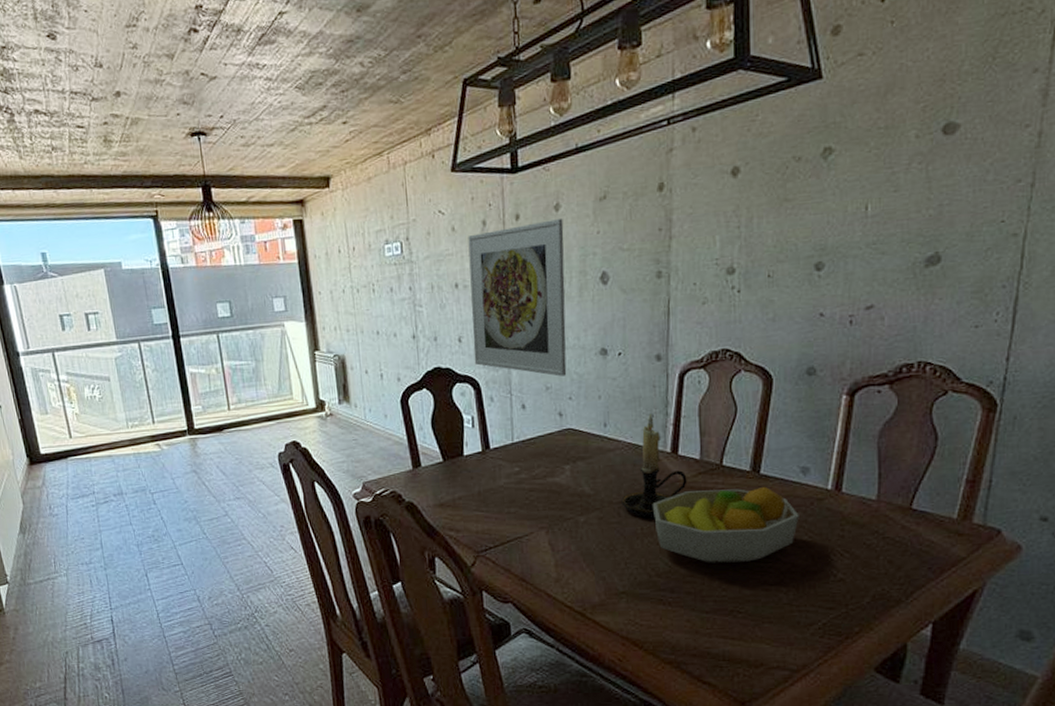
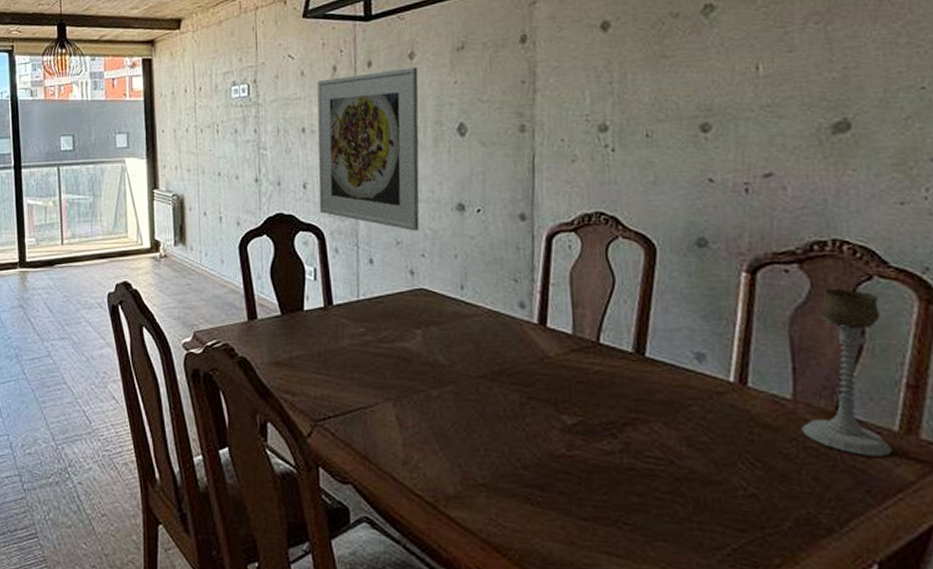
candle holder: present [621,414,687,518] -> none [480,279,558,399]
fruit bowl: present [652,486,799,563] -> none [516,370,696,462]
candle holder: none [882,404,950,541] -> present [801,288,892,457]

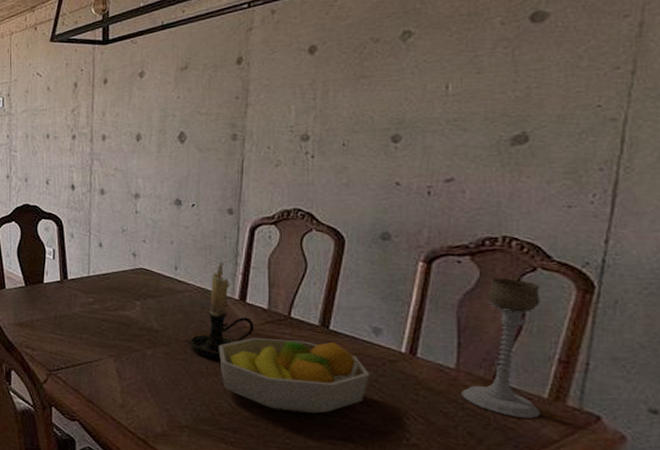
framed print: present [317,67,420,231] -> none [59,84,147,221]
candle holder: none [480,279,558,399] -> present [188,262,254,360]
fruit bowl: none [516,370,696,462] -> present [218,338,370,414]

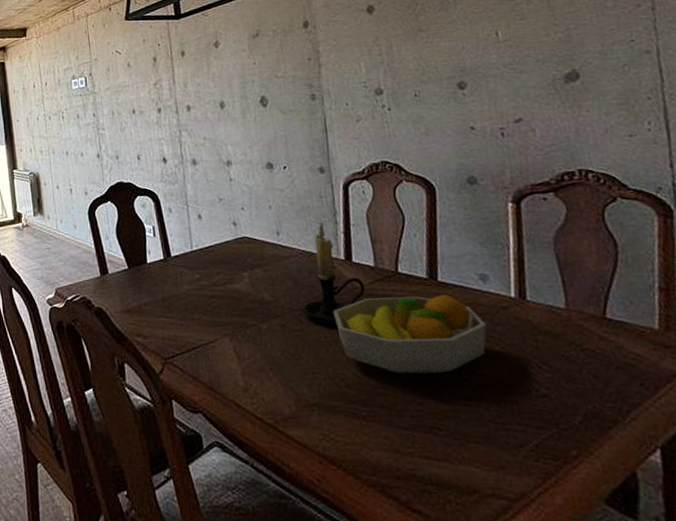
candle holder: present [461,278,540,418] -> none [577,210,656,353]

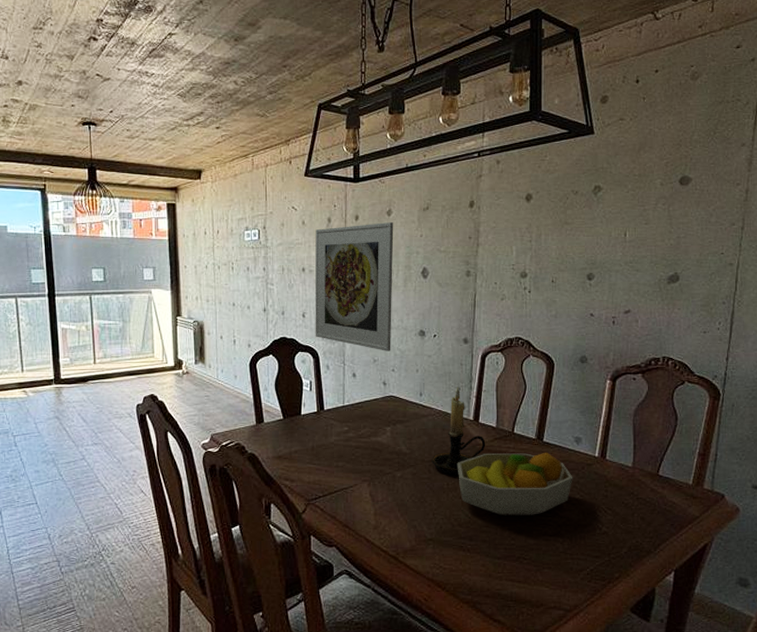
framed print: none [141,54,238,189] -> present [315,222,394,351]

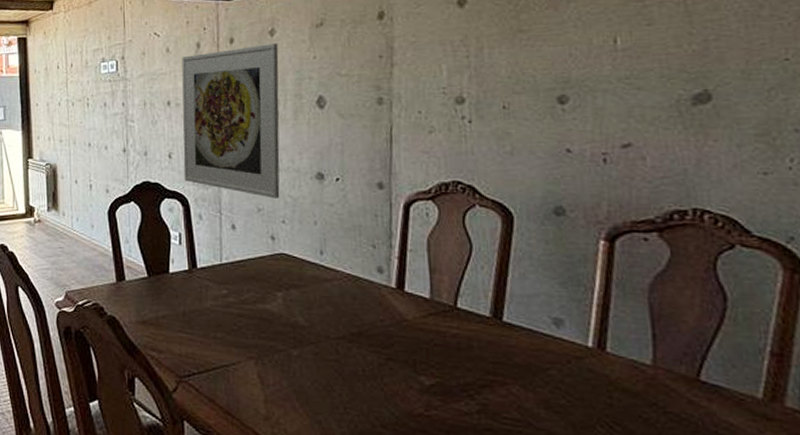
candle holder: present [432,387,486,476] -> none [340,245,416,360]
fruit bowl: present [457,452,573,516] -> none [375,333,554,423]

